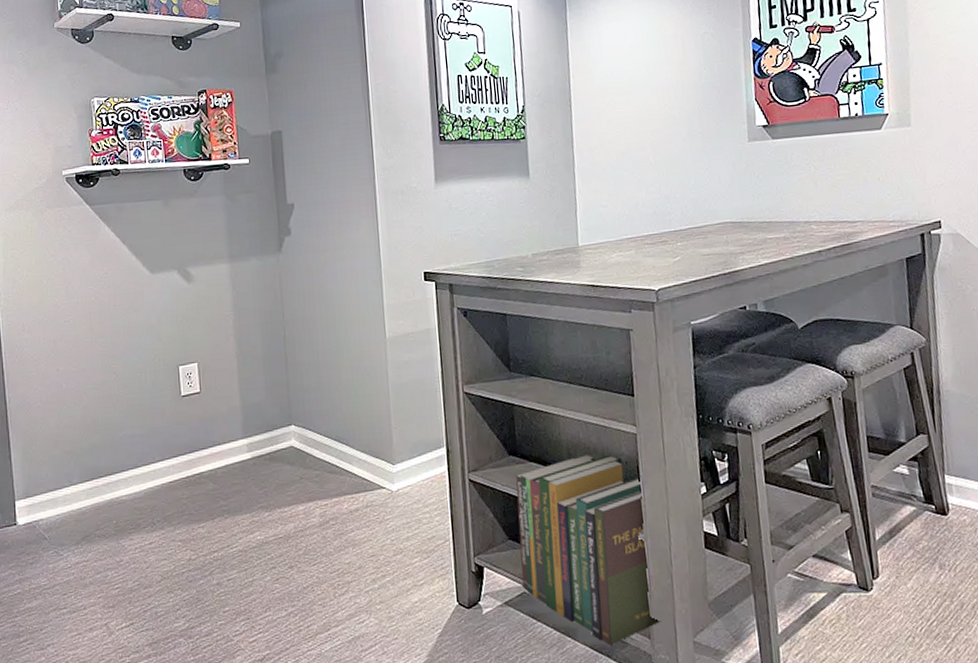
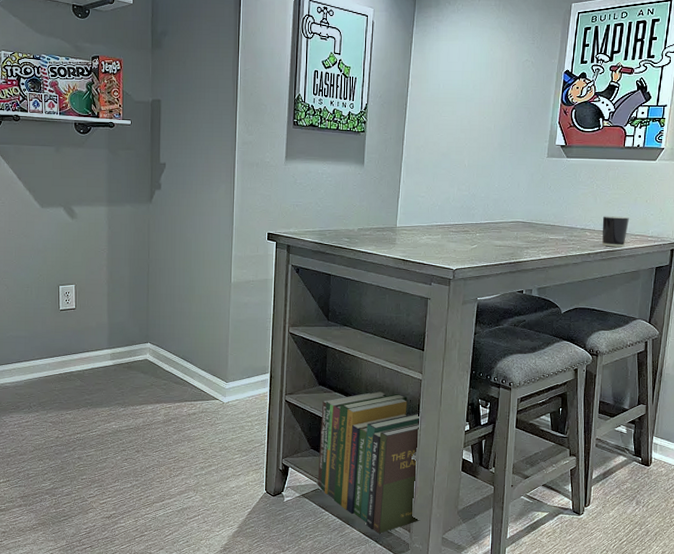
mug: none [828,201,863,240] -> present [602,216,629,247]

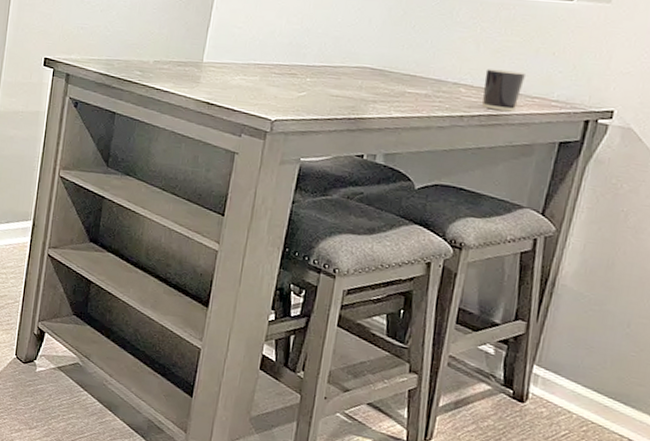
books: present [317,391,421,534] -> none [77,258,213,429]

